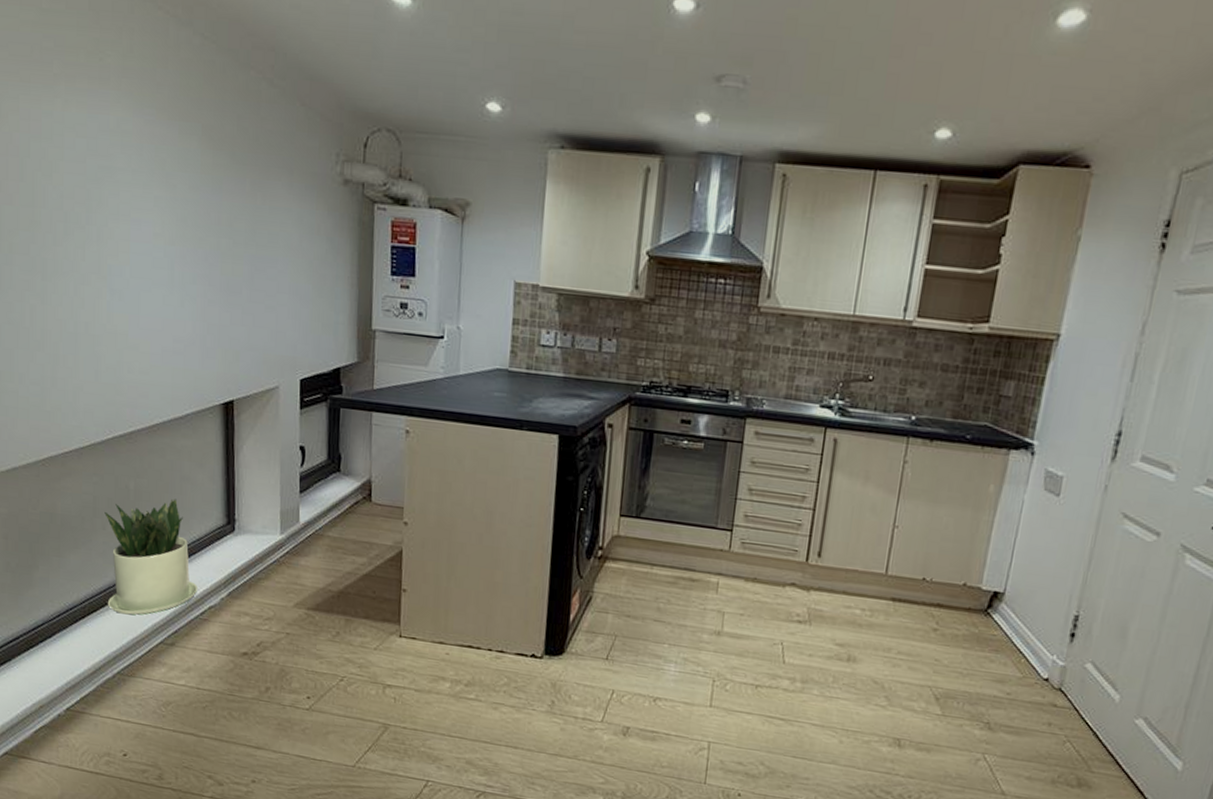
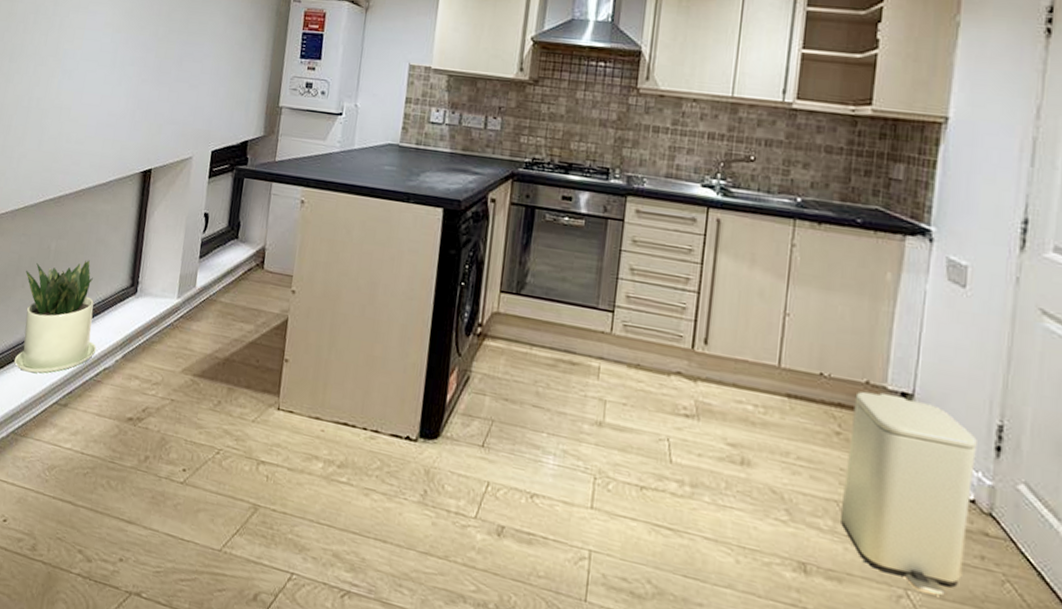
pedal bin: none [932,592,1056,757] -> present [839,391,977,597]

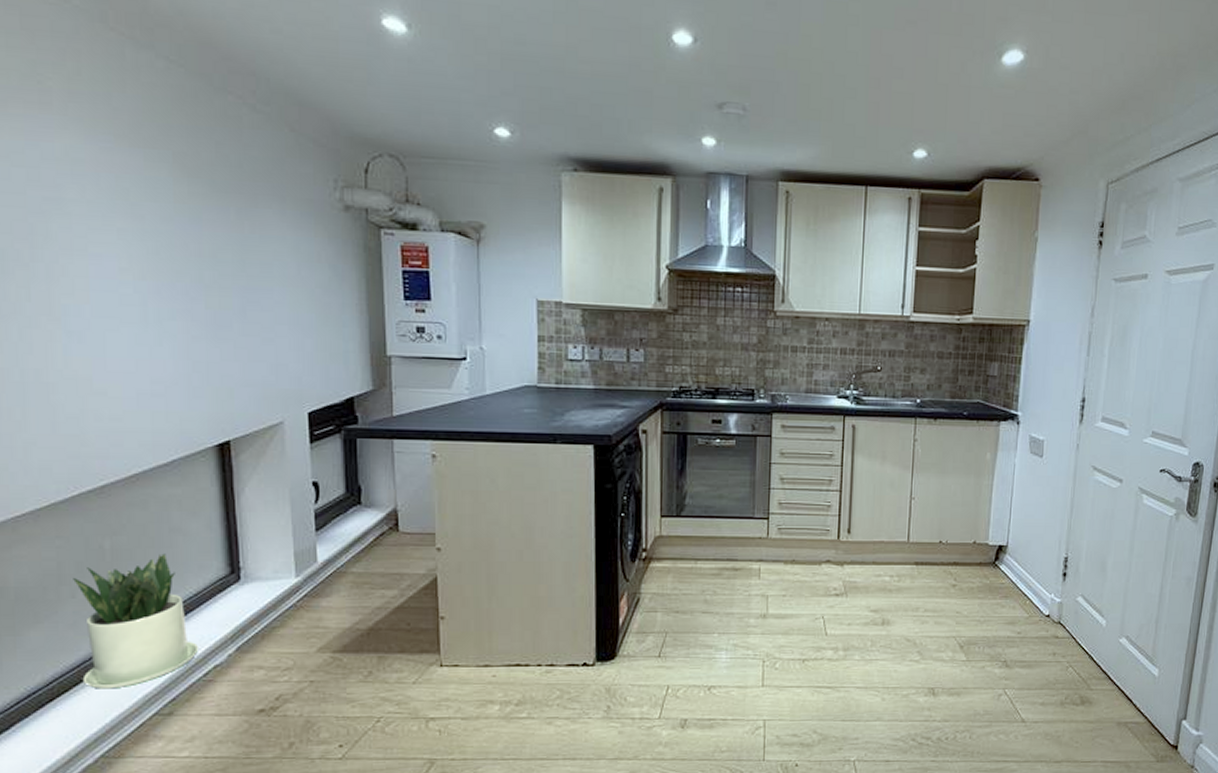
pedal bin: present [839,391,977,597] -> none [957,548,1051,688]

